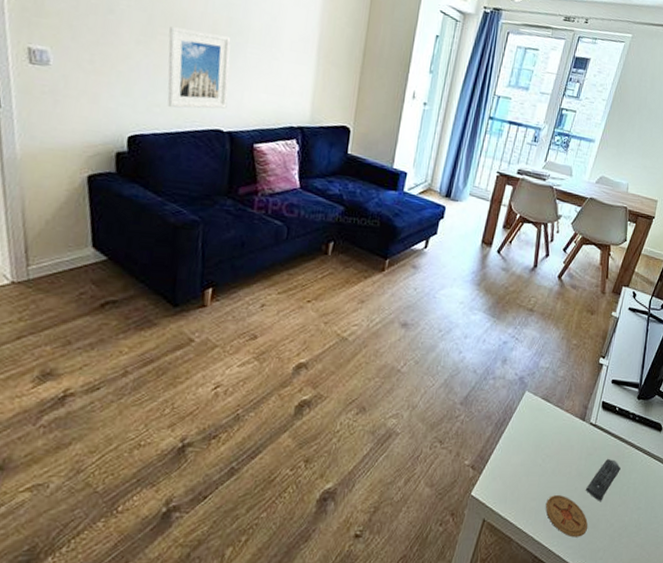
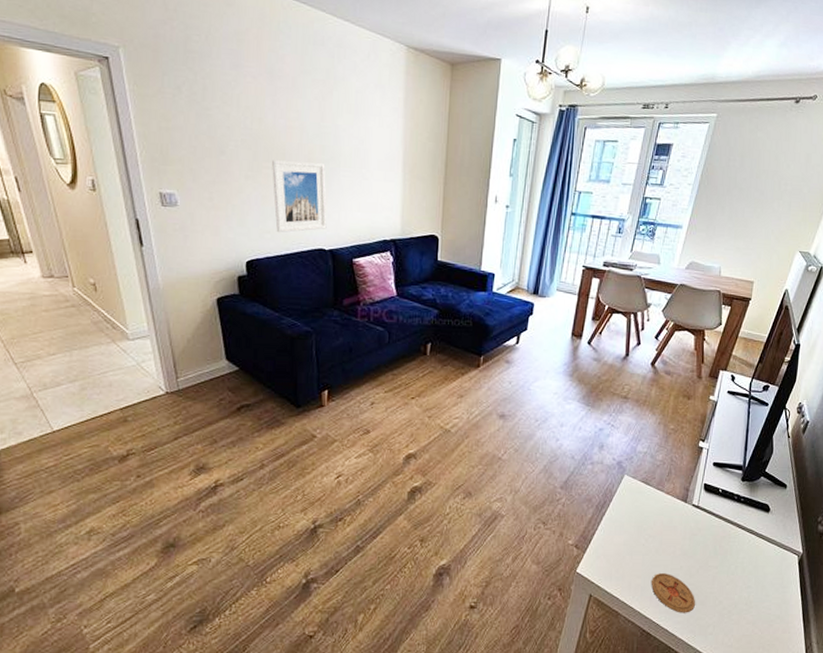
remote control: present [585,458,621,502] -> none [691,538,727,581]

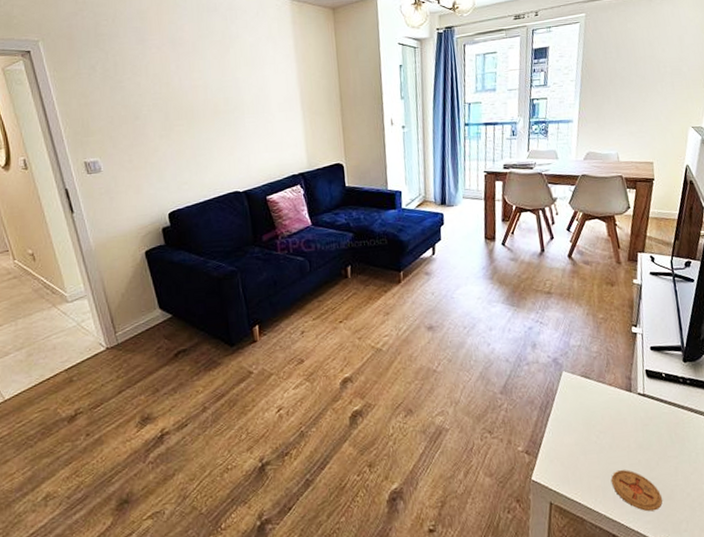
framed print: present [272,160,327,233] -> none [182,114,239,183]

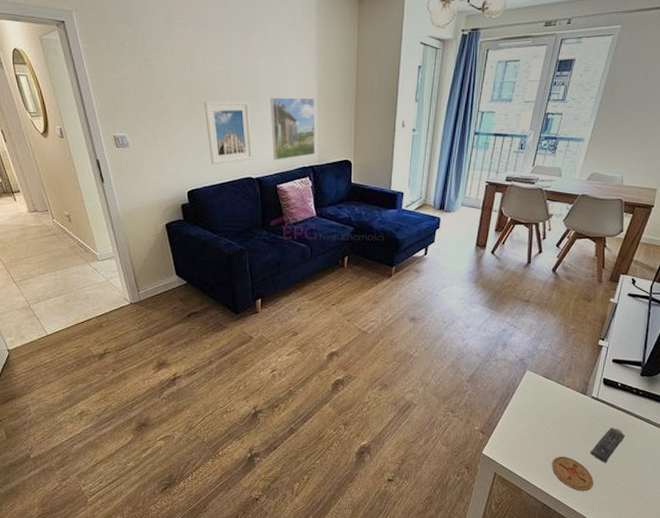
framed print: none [182,114,239,183] -> present [204,101,253,166]
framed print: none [252,104,304,171] -> present [270,97,315,160]
remote control: none [649,426,683,473] -> present [589,427,625,464]

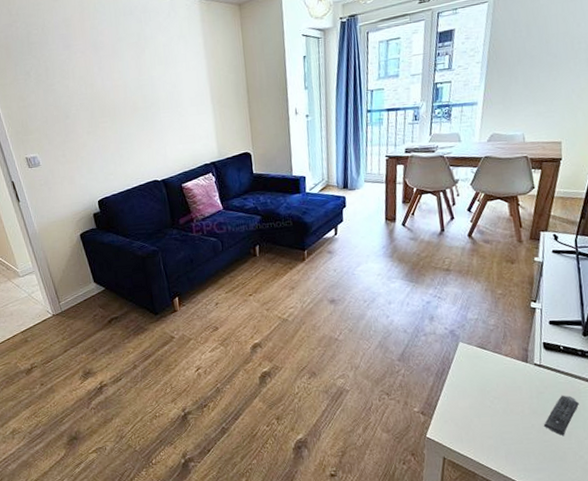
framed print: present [204,101,253,166] -> none [106,110,157,173]
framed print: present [270,97,315,160] -> none [167,98,215,161]
coaster: present [552,457,593,492] -> none [504,432,554,470]

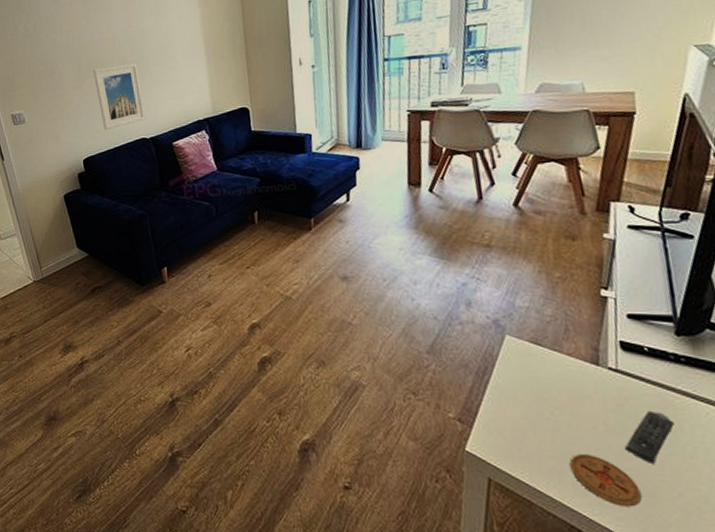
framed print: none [106,110,157,173] -> present [93,63,146,131]
coaster: none [504,432,554,470] -> present [570,454,642,507]

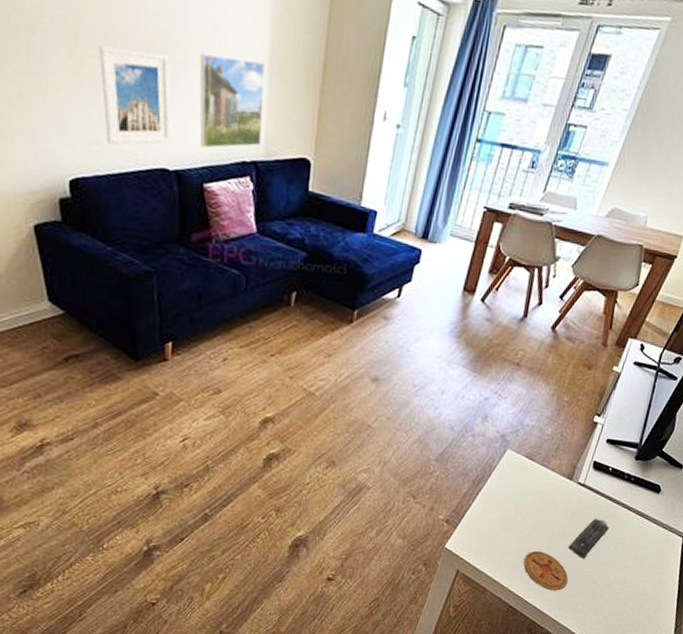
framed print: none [157,49,209,118] -> present [199,53,266,148]

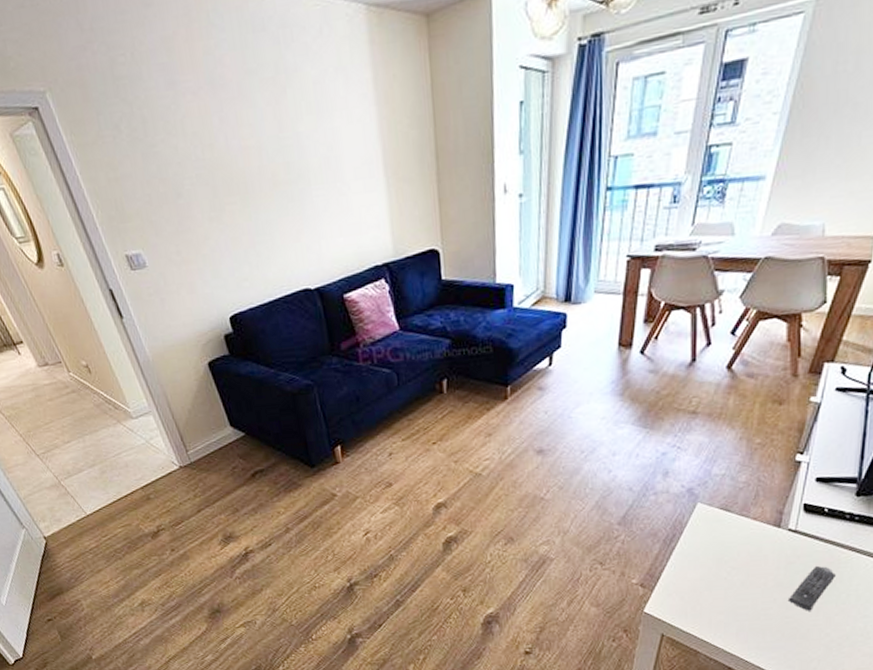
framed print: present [99,46,171,146] -> none [234,185,308,279]
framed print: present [199,53,266,148] -> none [320,167,389,262]
coaster: present [523,551,568,591] -> none [737,607,794,649]

